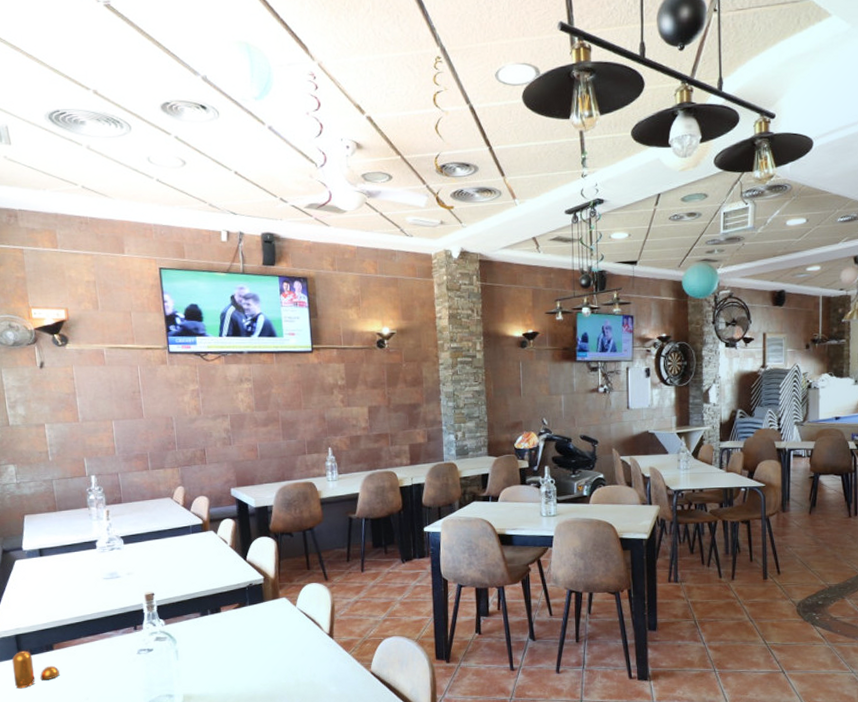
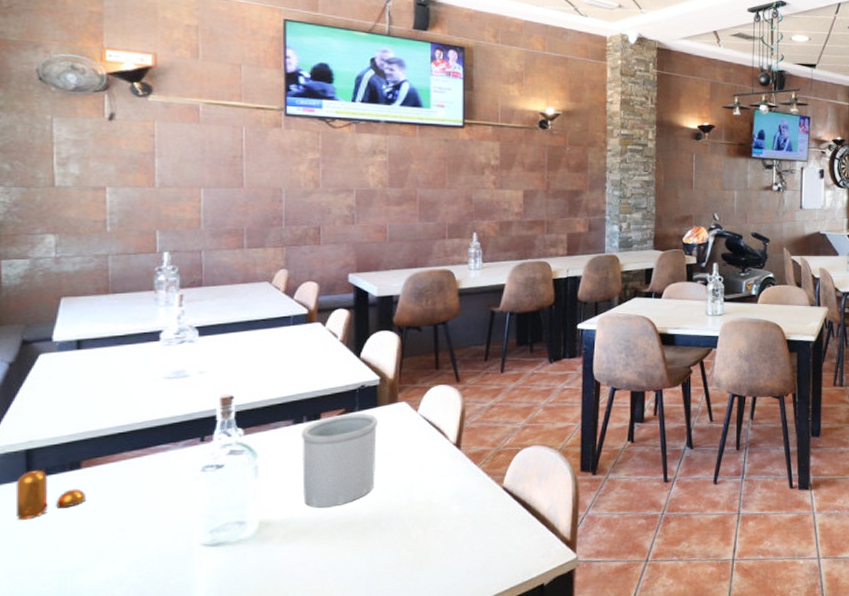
utensil holder: none [208,608,268,685] -> present [302,413,378,508]

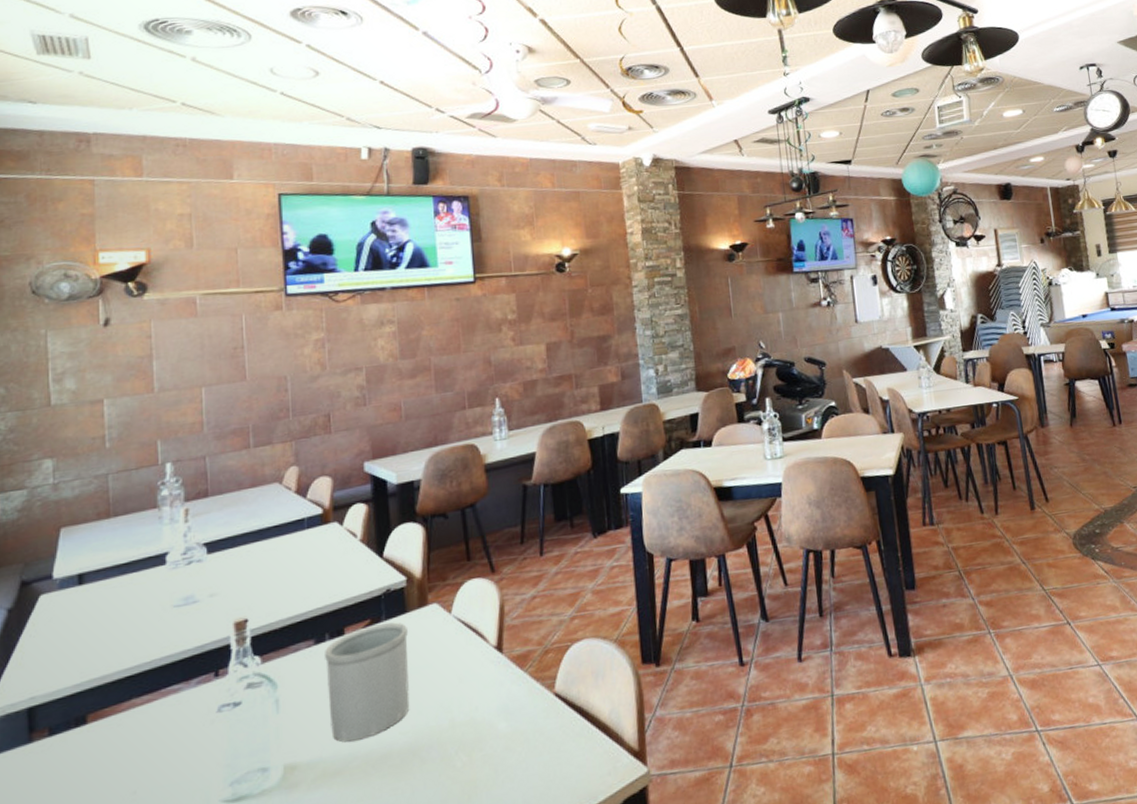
pepper shaker: present [15,470,86,520] -> none [18,730,93,793]

